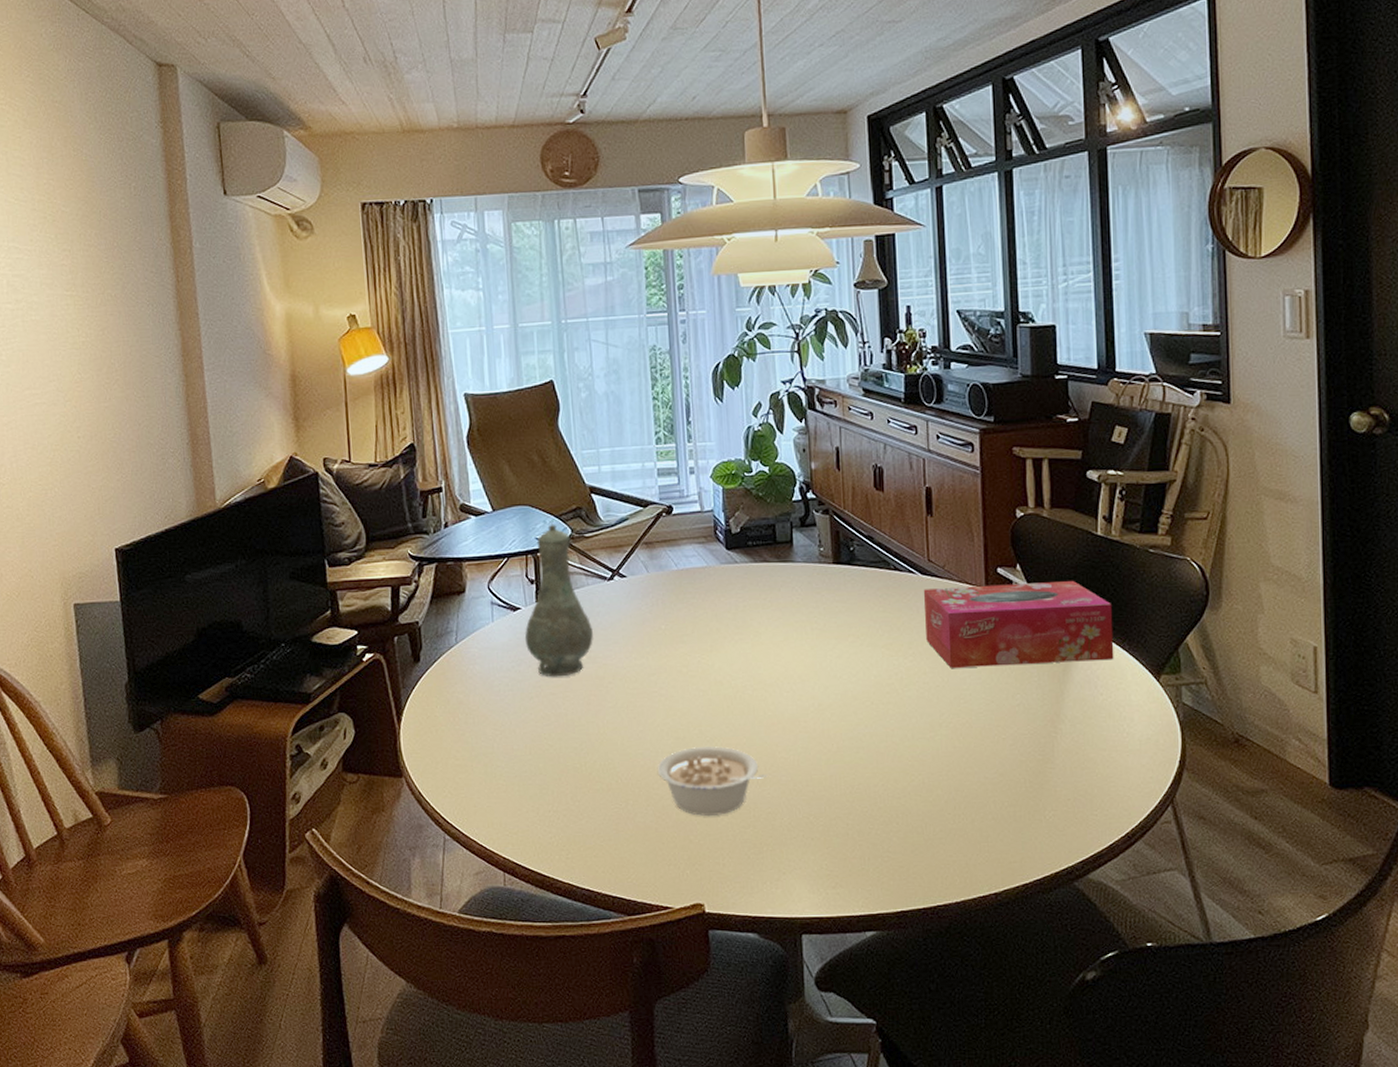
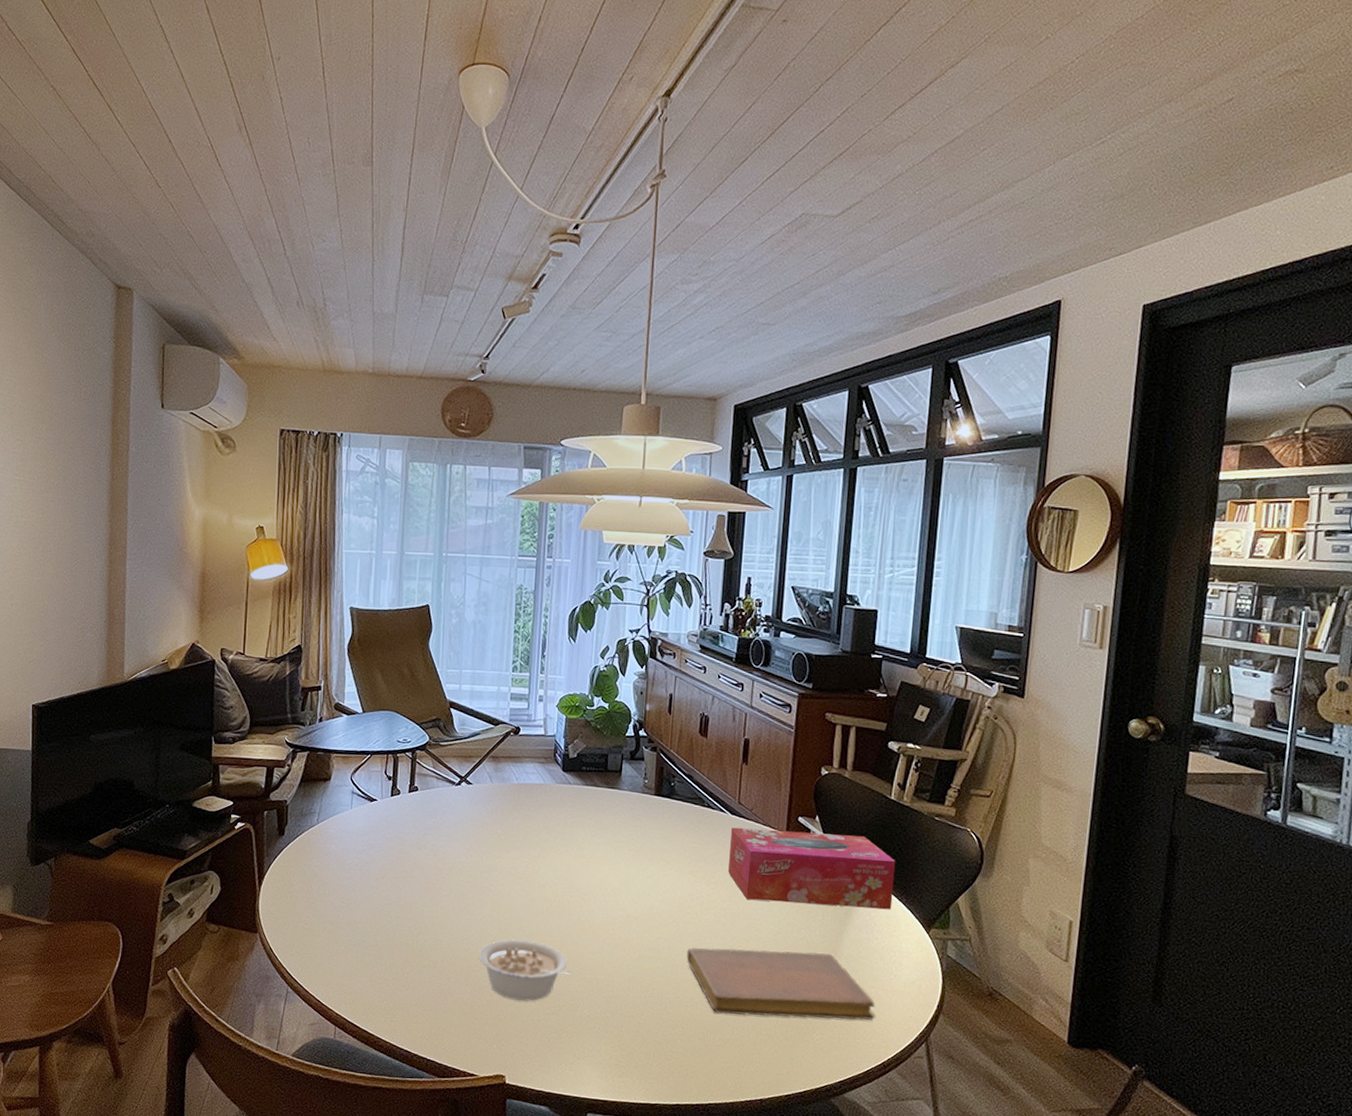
vase: present [524,524,594,677] -> none [377,730,438,864]
notebook: none [891,717,1112,802] -> present [686,948,875,1020]

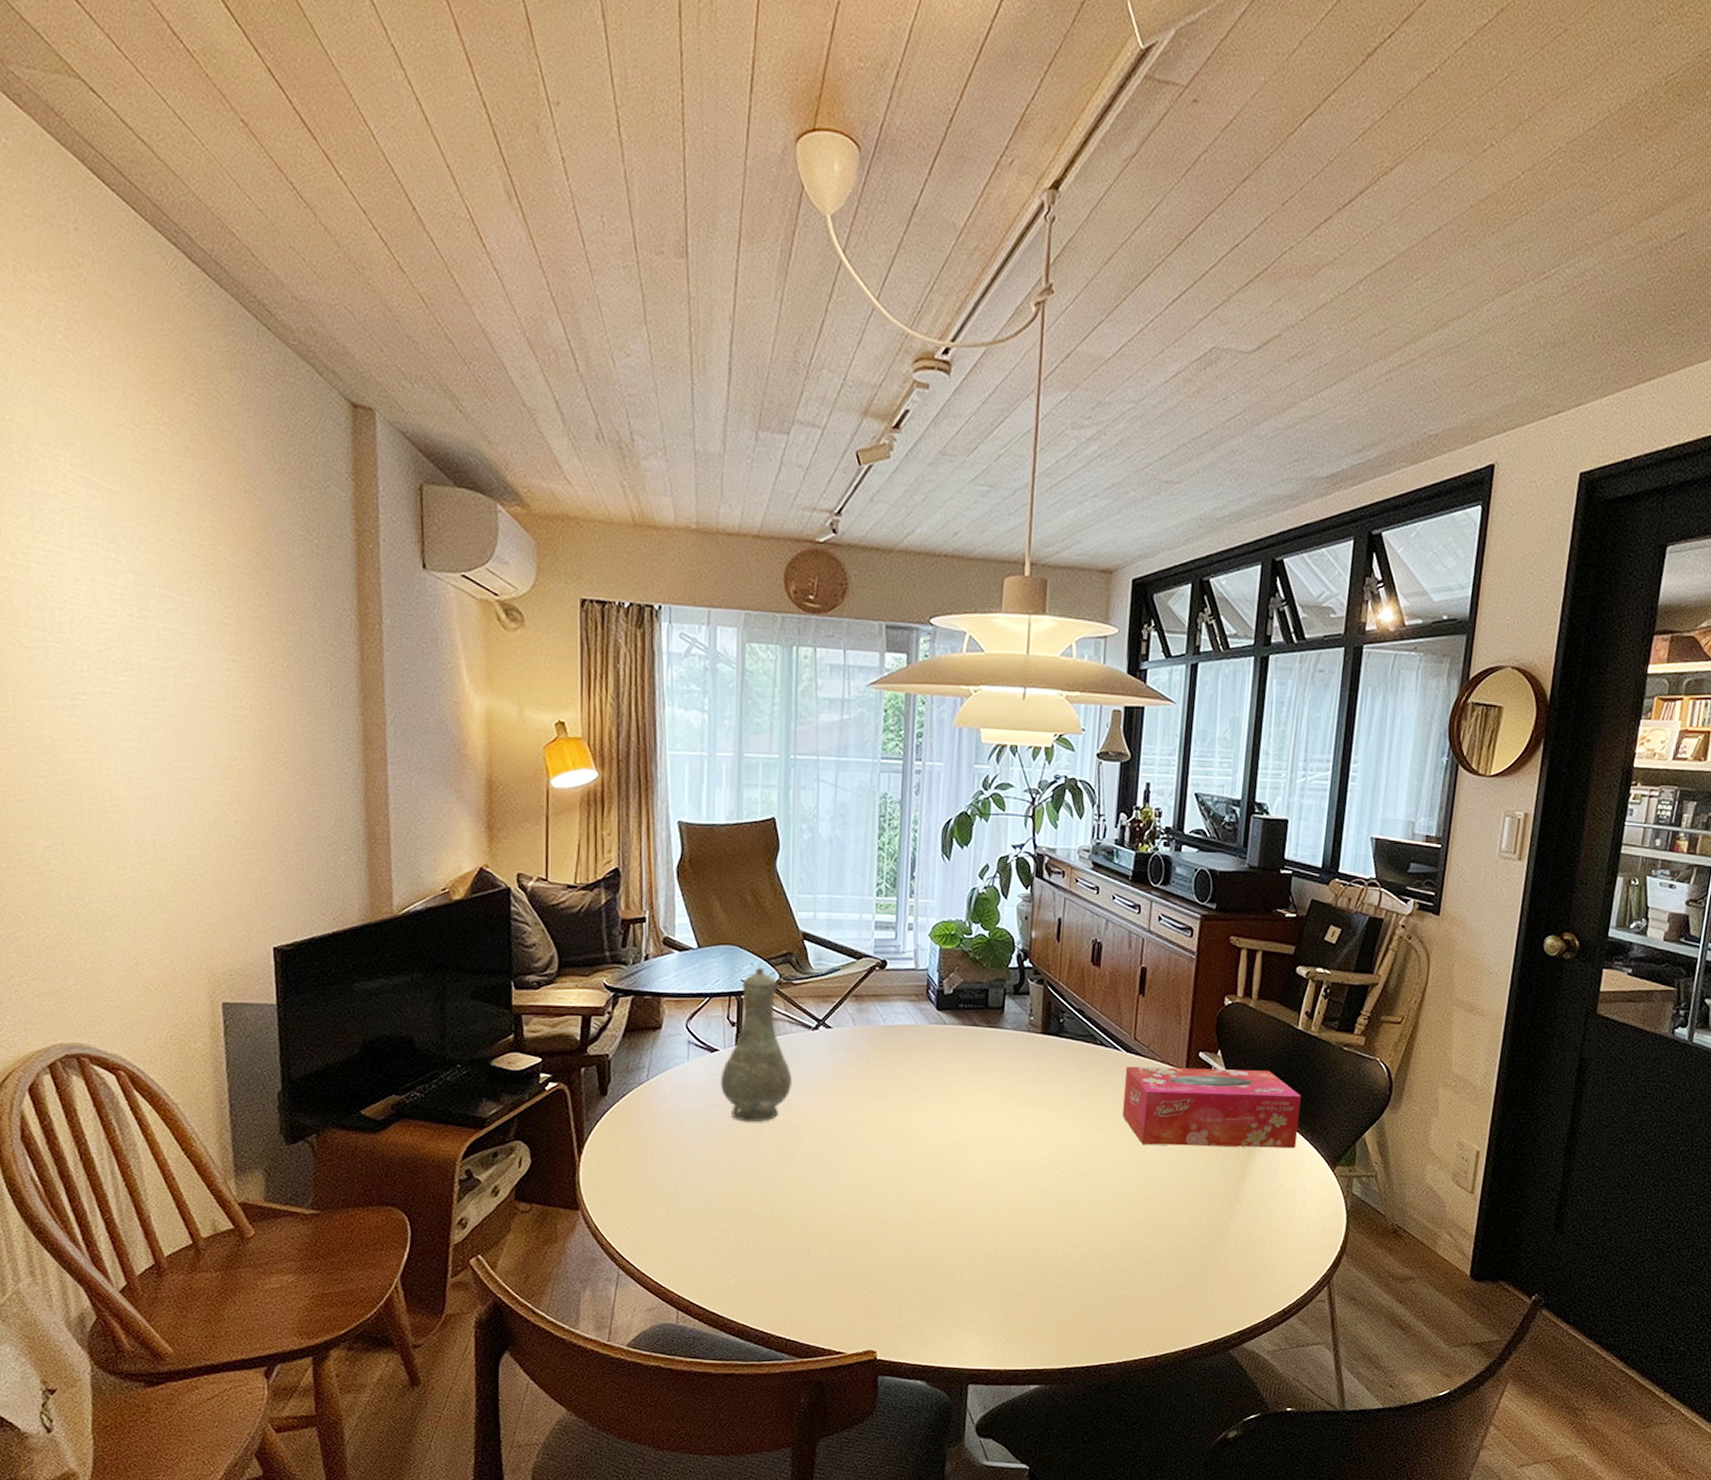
vase: none [377,730,438,864] -> present [720,967,793,1123]
legume: present [478,939,574,1001] -> none [843,1201,953,1268]
notebook: present [686,948,875,1020] -> none [1076,1198,1277,1269]

